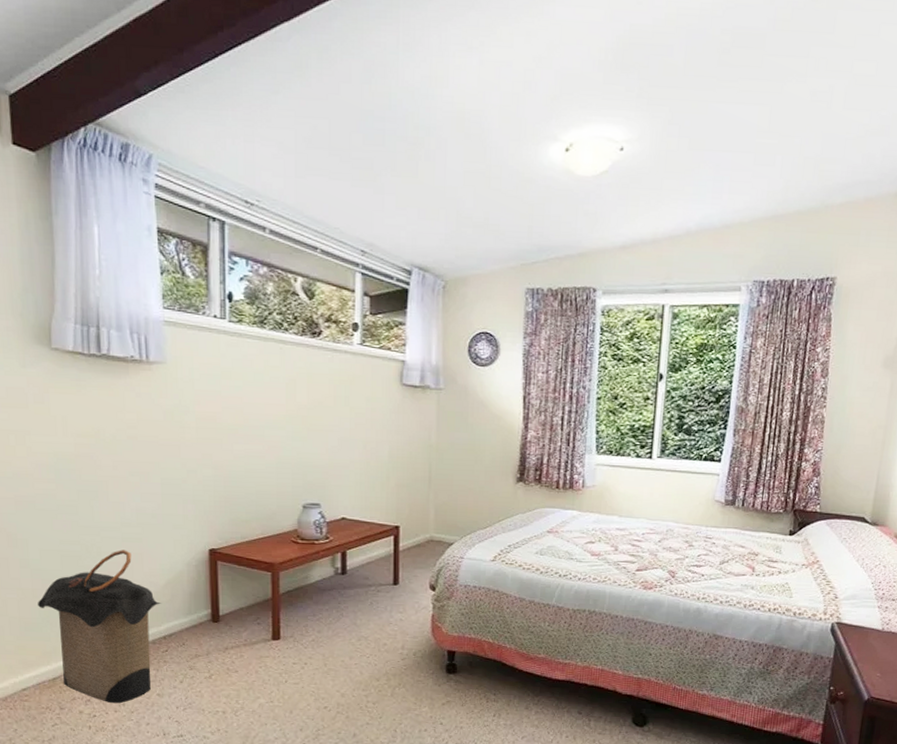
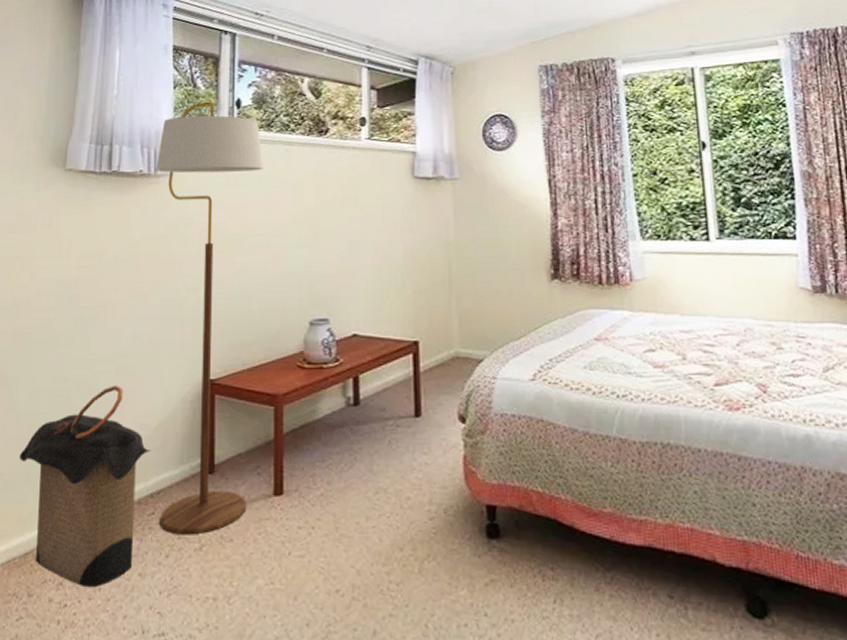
floor lamp: none [147,291,257,667] -> present [155,101,263,535]

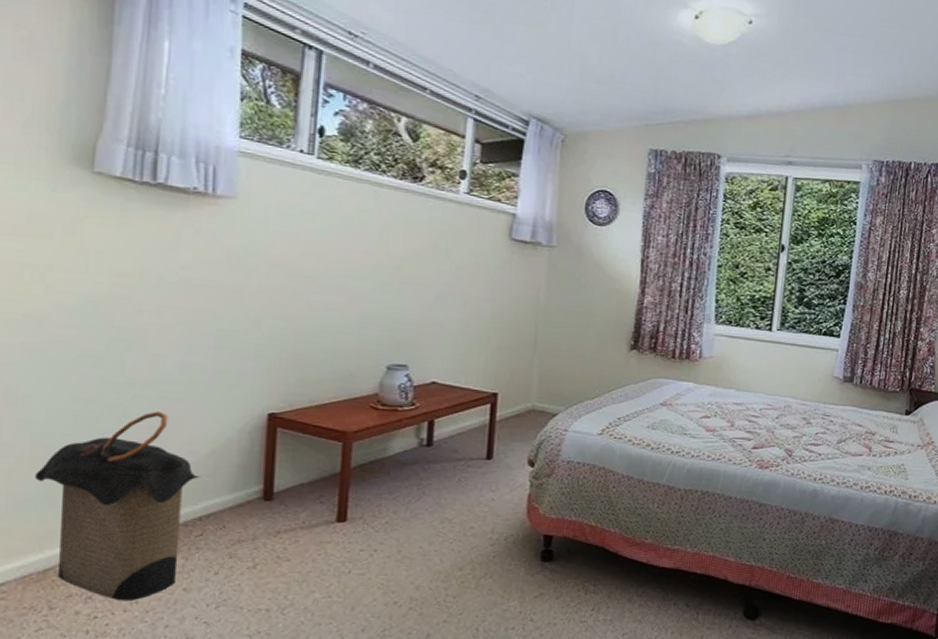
floor lamp: present [155,101,263,535] -> none [208,122,347,555]

